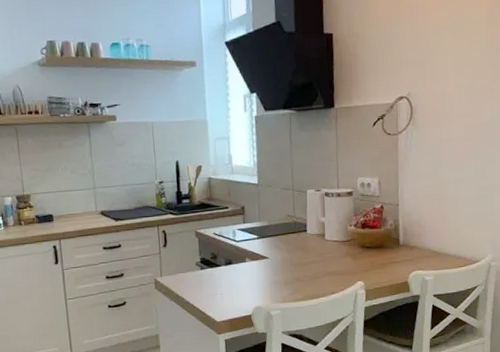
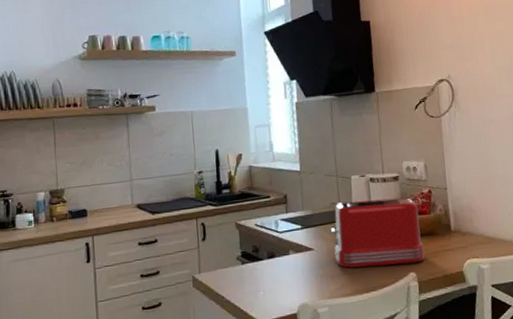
toaster: none [285,212,373,276] -> present [330,198,425,268]

